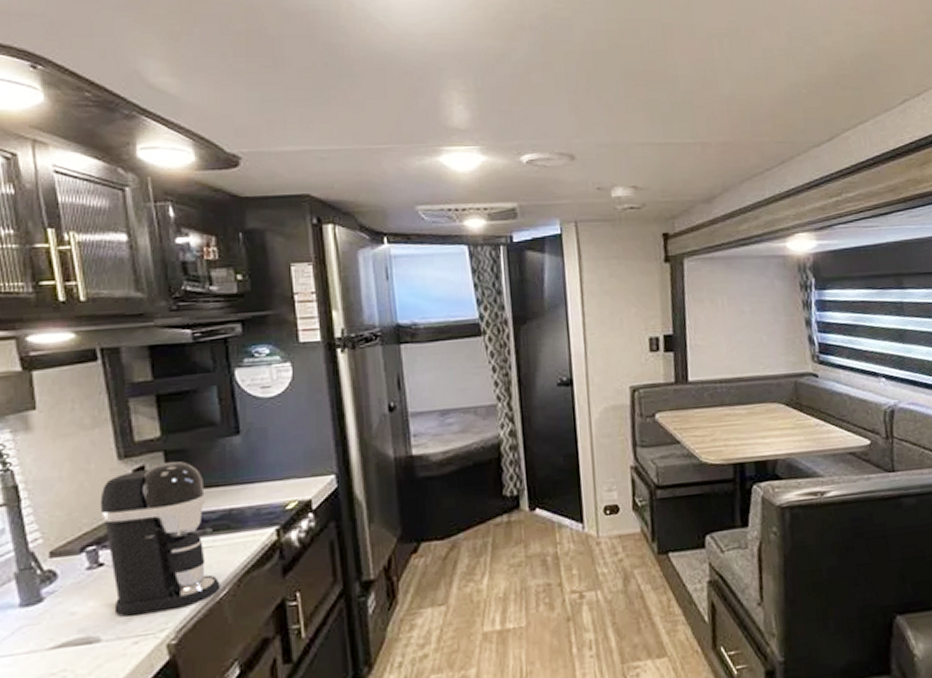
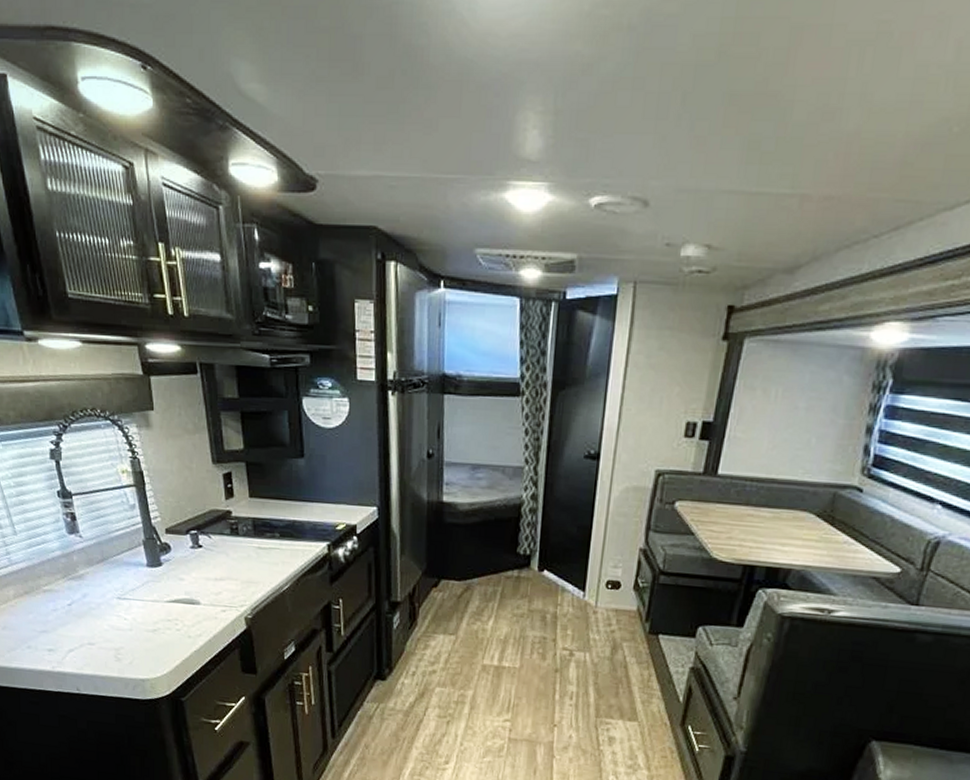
coffee maker: present [100,461,221,616] -> none [199,472,284,592]

